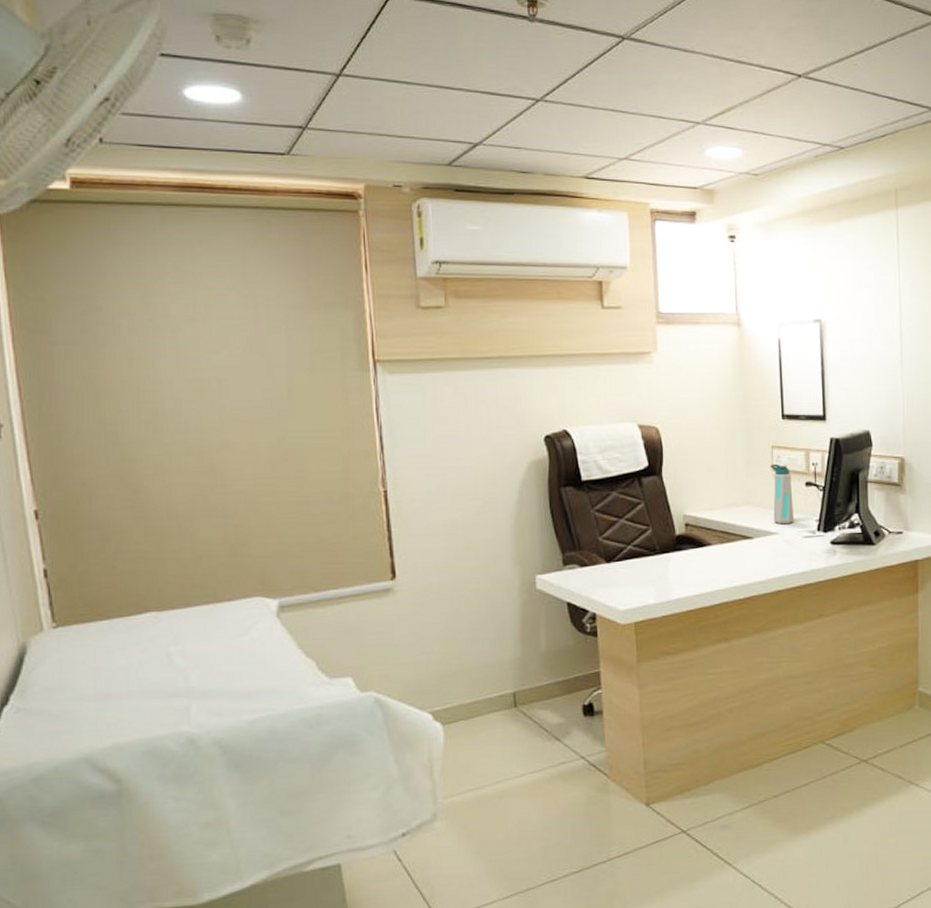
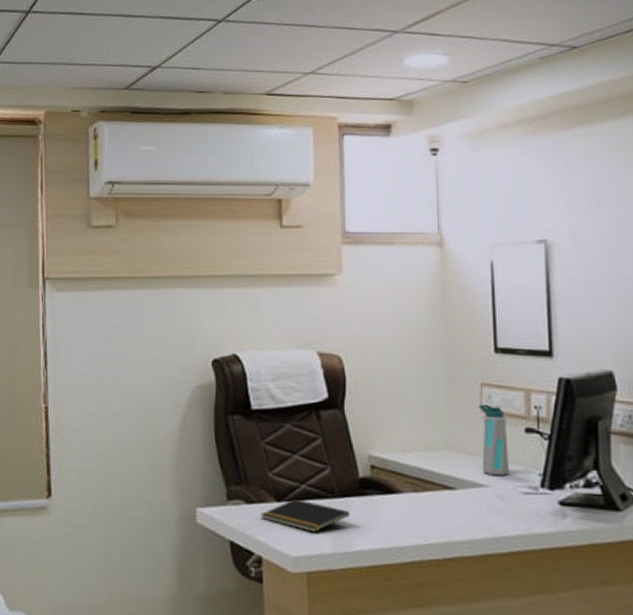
notepad: none [593,559,670,587] -> present [261,499,351,533]

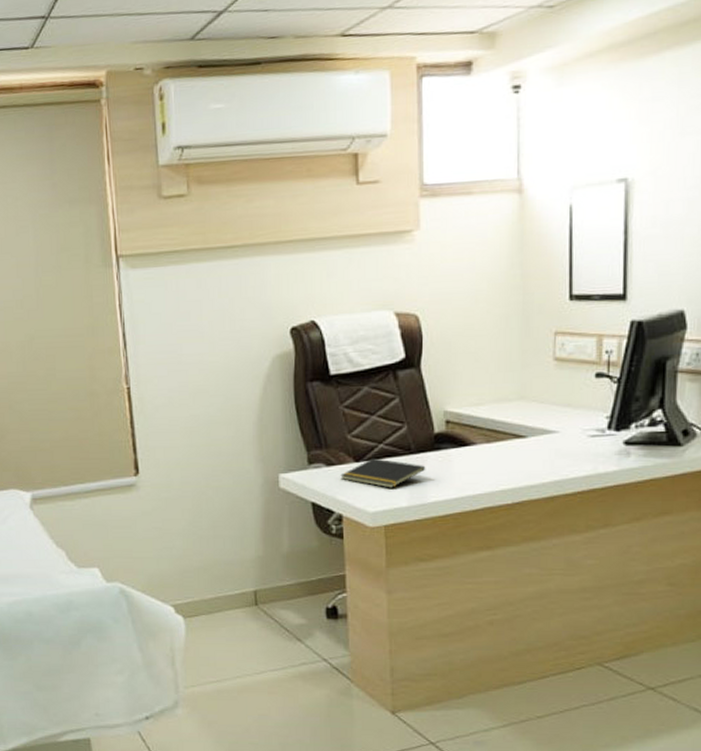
water bottle: present [478,404,509,476] -> none [551,352,579,422]

